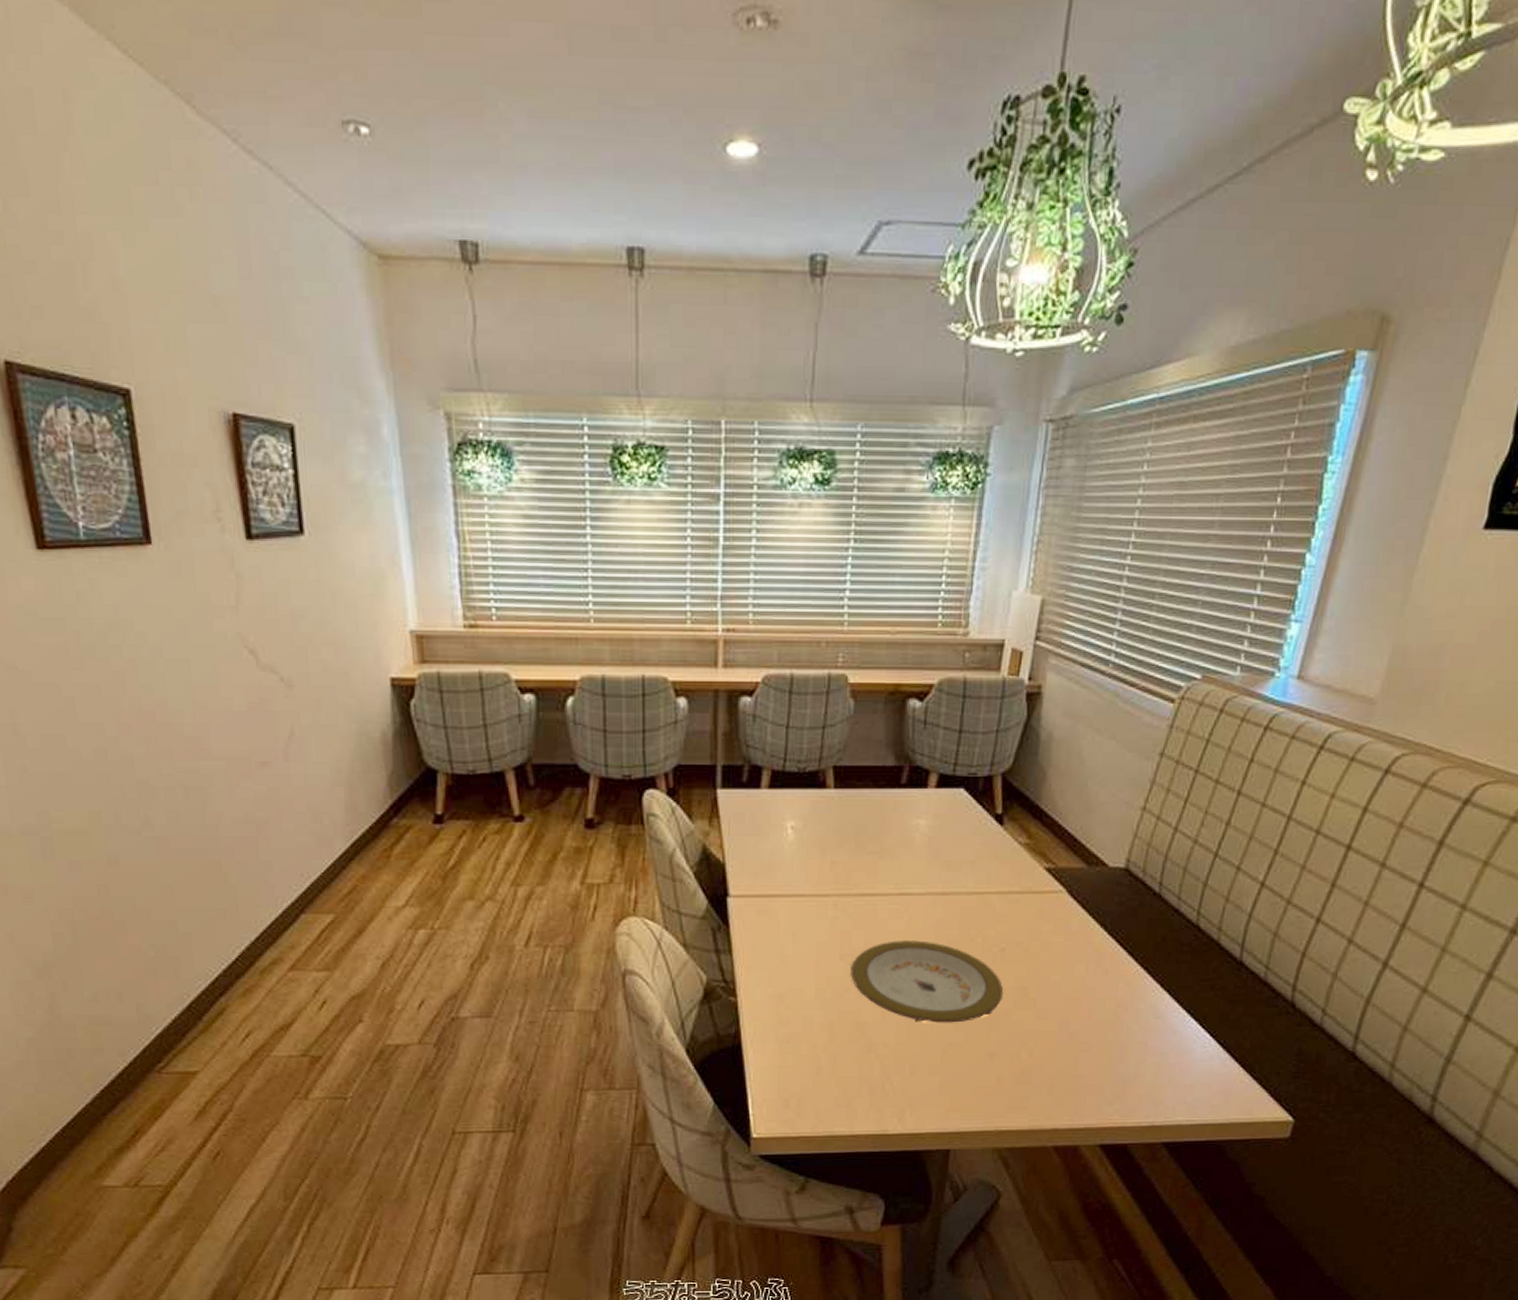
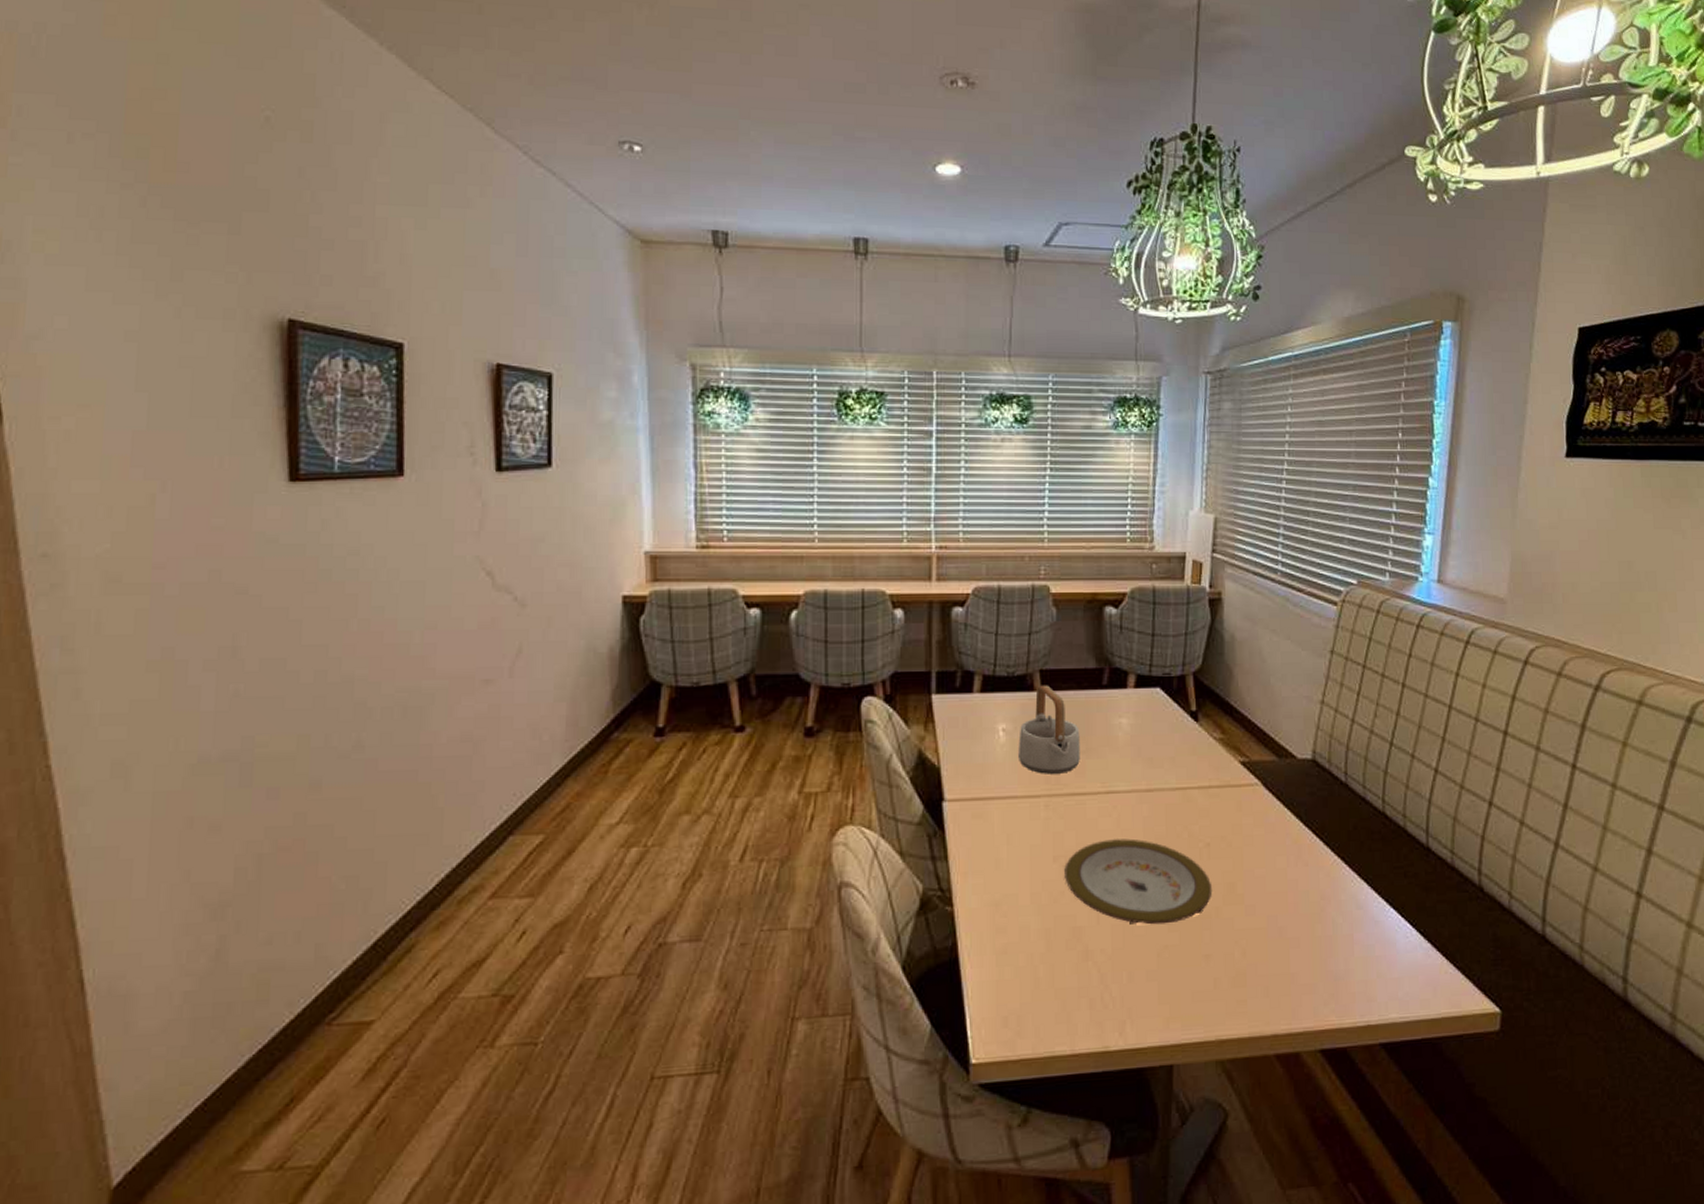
teapot: none [807,782,874,874] -> present [1018,685,1080,774]

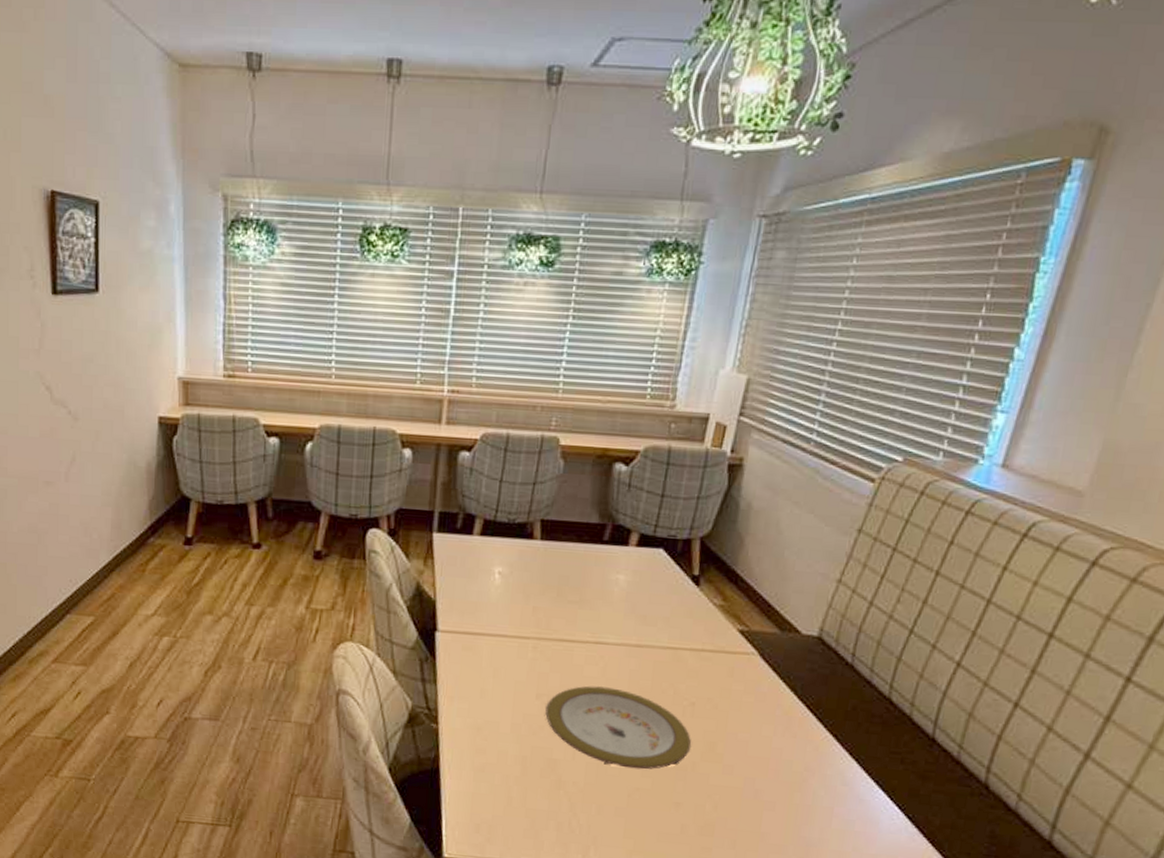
teapot: present [1018,685,1080,774] -> none [512,534,575,620]

